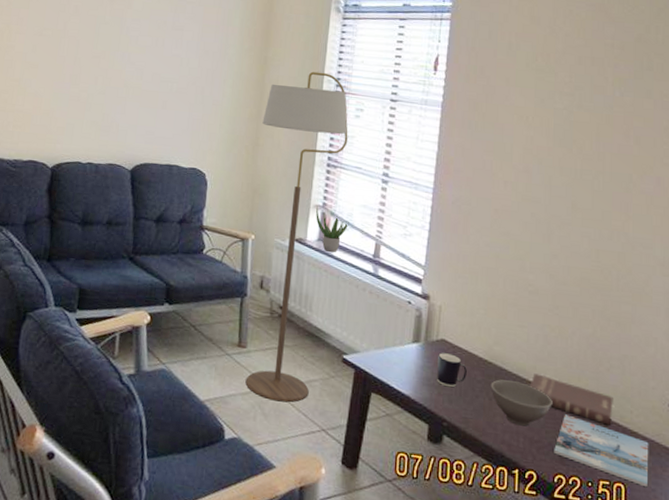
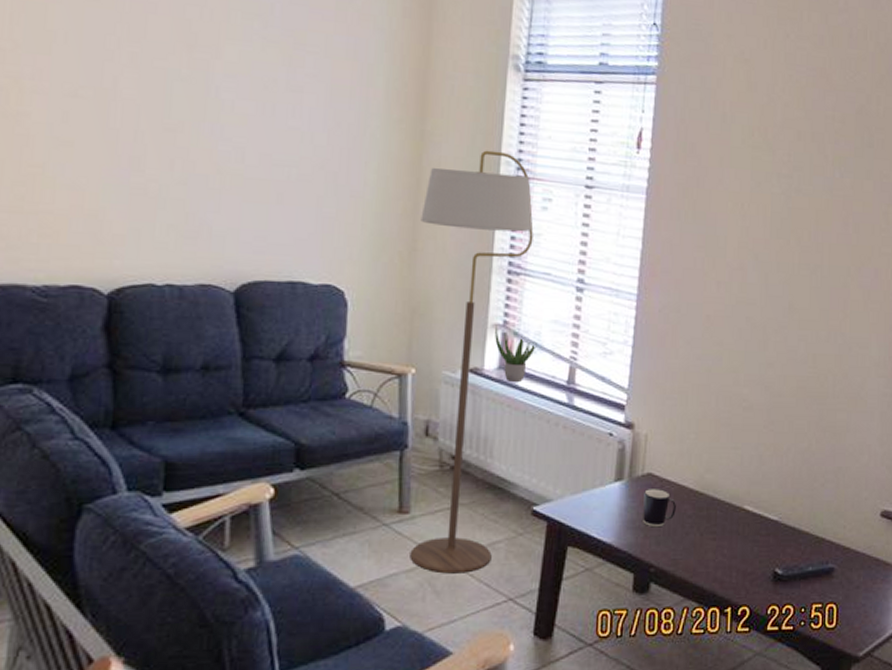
bowl: present [490,379,553,427] -> none [702,511,767,559]
book: present [529,373,613,426] -> none [743,499,827,545]
magazine: present [554,414,649,488] -> none [767,539,861,604]

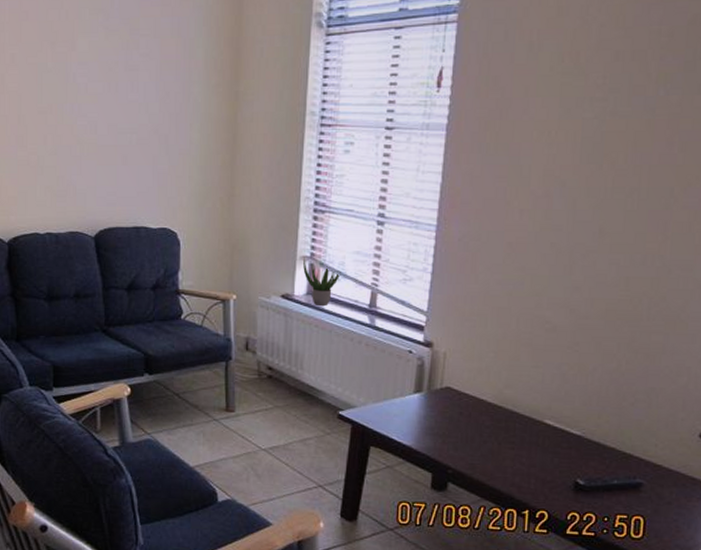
floor lamp: present [410,150,534,574] -> none [236,103,337,462]
mug: present [643,489,676,528] -> none [441,401,474,435]

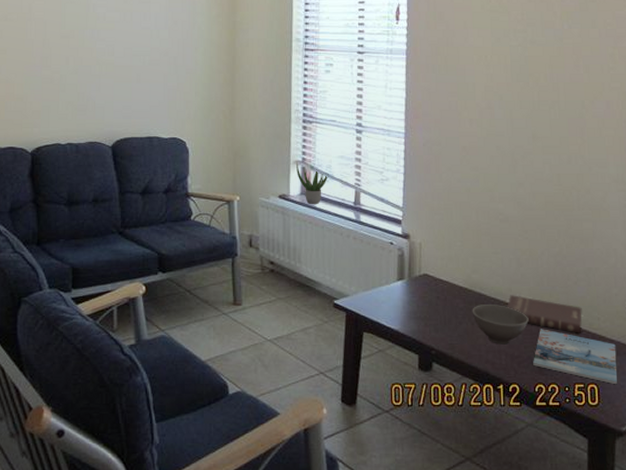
bowl: none [500,423,568,468] -> present [472,305,529,345]
book: none [543,414,637,461] -> present [507,295,582,334]
magazine: none [568,453,674,519] -> present [533,329,618,385]

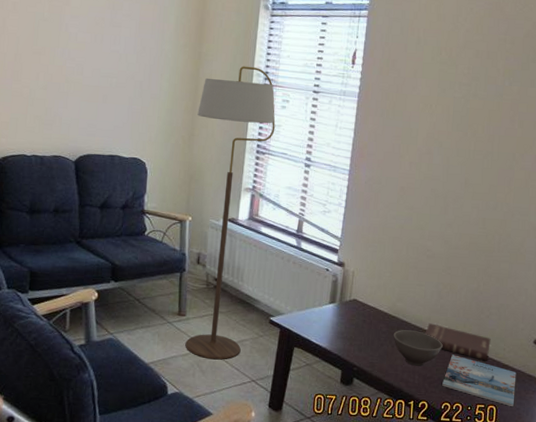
floor lamp: none [237,32,321,352] -> present [185,66,275,360]
potted plant: present [296,161,329,205] -> none [246,188,276,230]

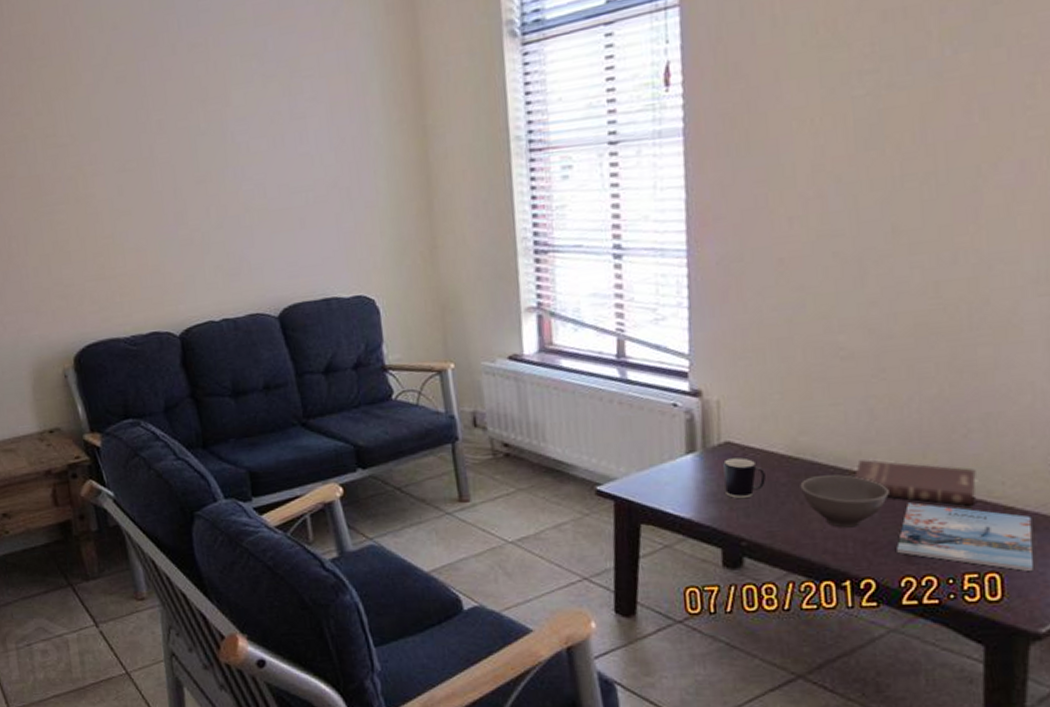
floor lamp: present [185,66,275,360] -> none [436,127,559,556]
mug: none [349,310,374,339] -> present [723,457,766,499]

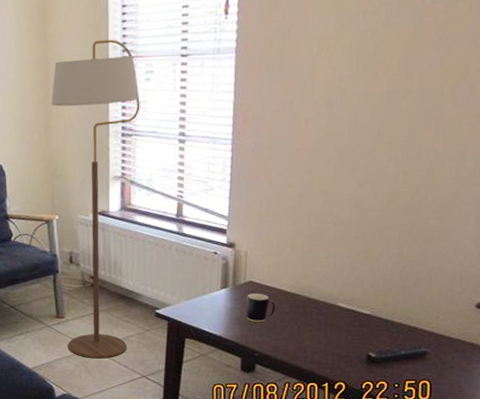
floor lamp: none [436,127,559,556] -> present [51,39,140,359]
bowl: present [800,474,889,528] -> none [299,308,360,346]
book: present [854,460,976,506] -> none [337,298,420,333]
magazine: present [896,502,1035,572] -> none [362,329,455,381]

